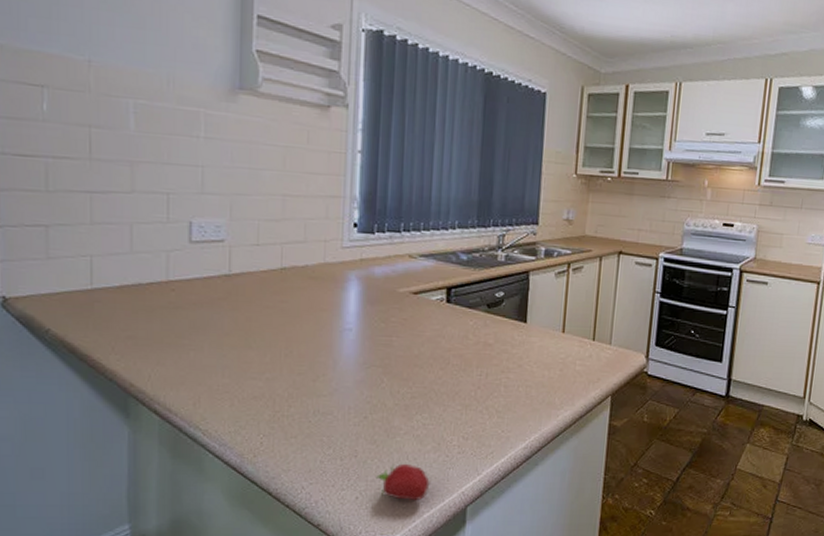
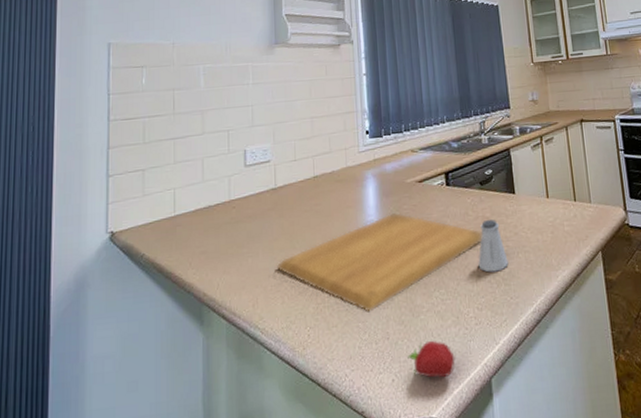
chopping board: none [227,323,481,427] -> present [277,212,483,313]
saltshaker: none [471,346,506,403] -> present [478,219,509,273]

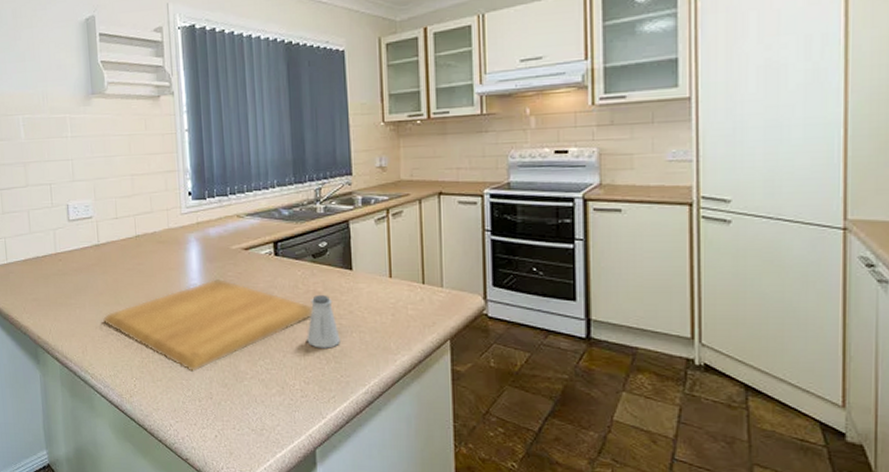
fruit: present [407,340,455,379] -> none [230,405,279,442]

